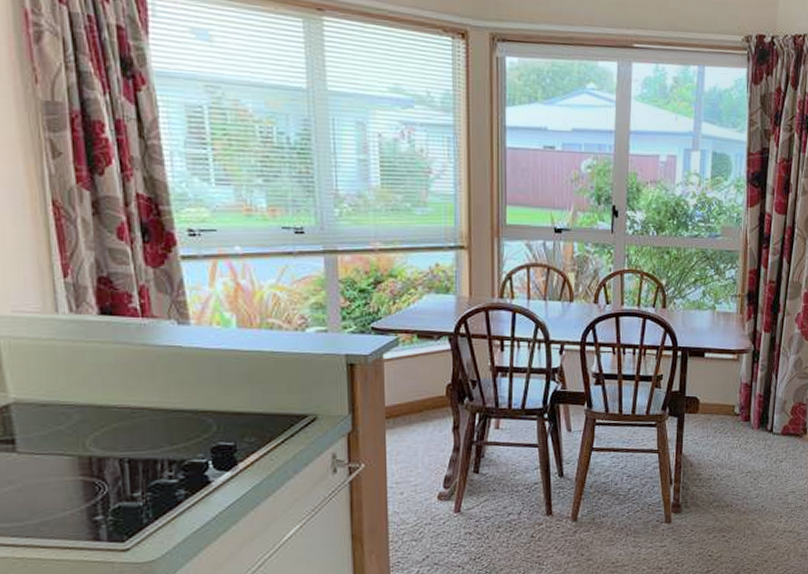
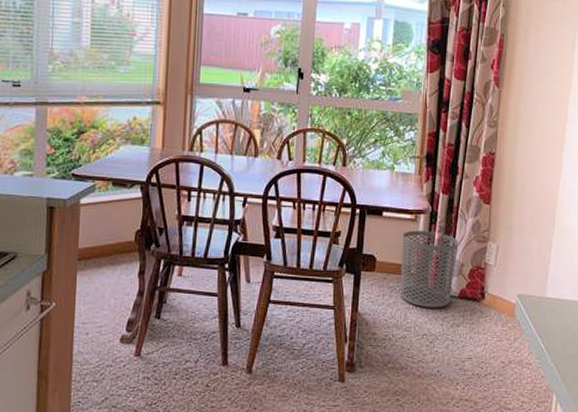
waste bin: none [723,370,781,446] -> present [400,230,459,308]

